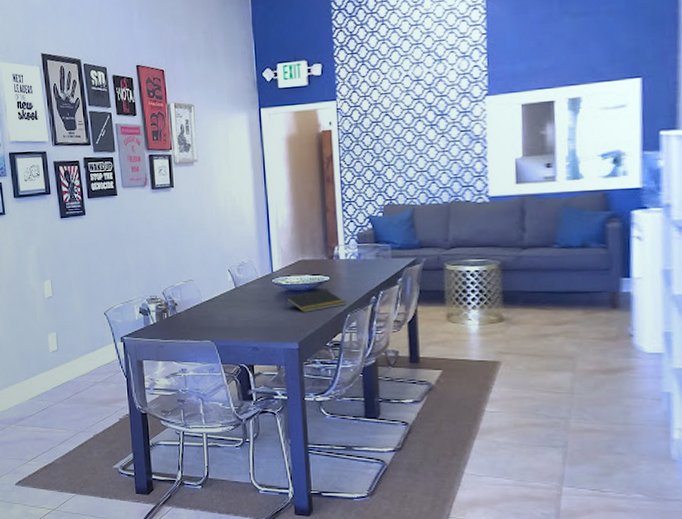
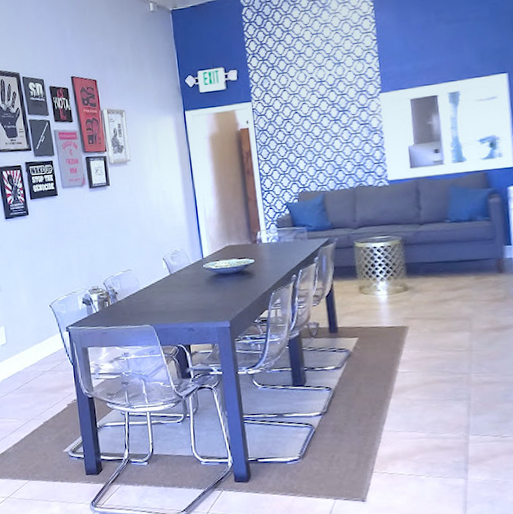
notepad: present [285,289,345,313] -> none [215,271,270,294]

